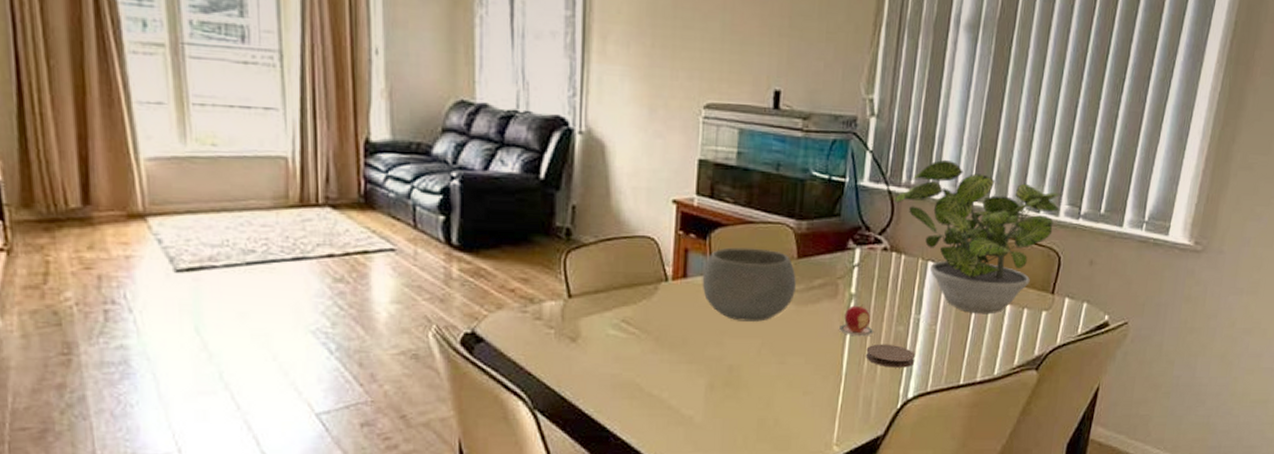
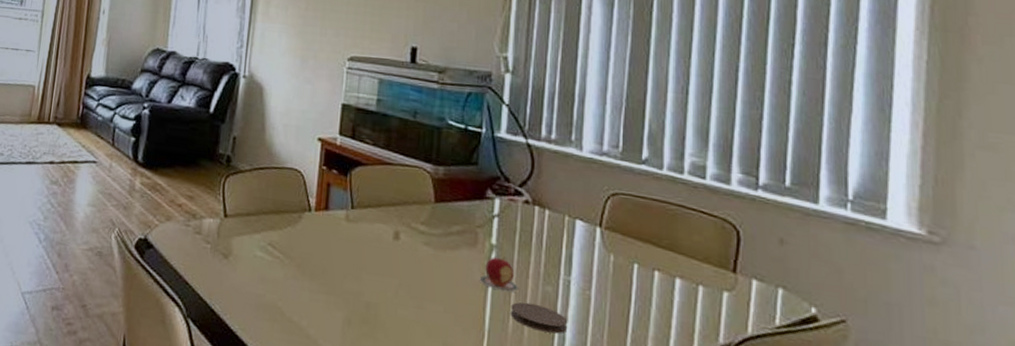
bowl: present [702,247,796,322] -> none [342,185,434,262]
potted plant: present [894,159,1063,315] -> none [534,116,733,287]

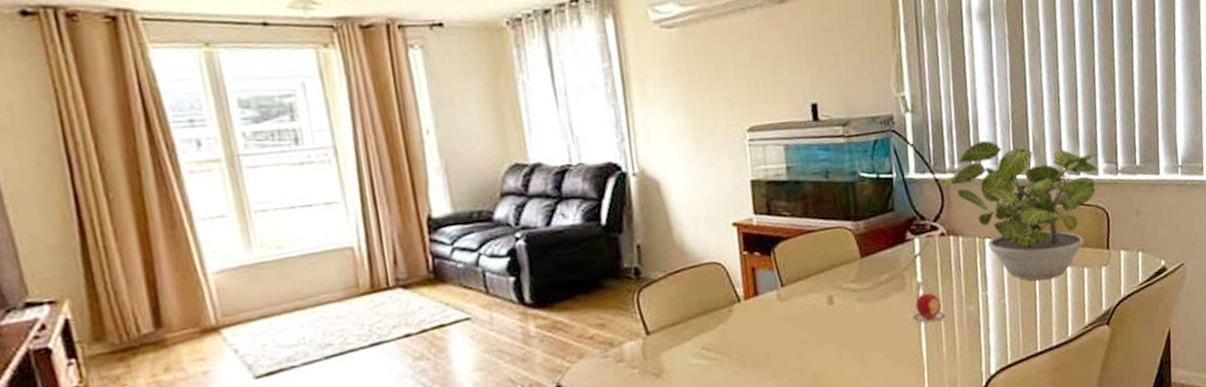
coaster: present [510,302,568,334] -> none [942,324,991,348]
potted plant: none [534,116,733,287] -> present [941,140,1098,281]

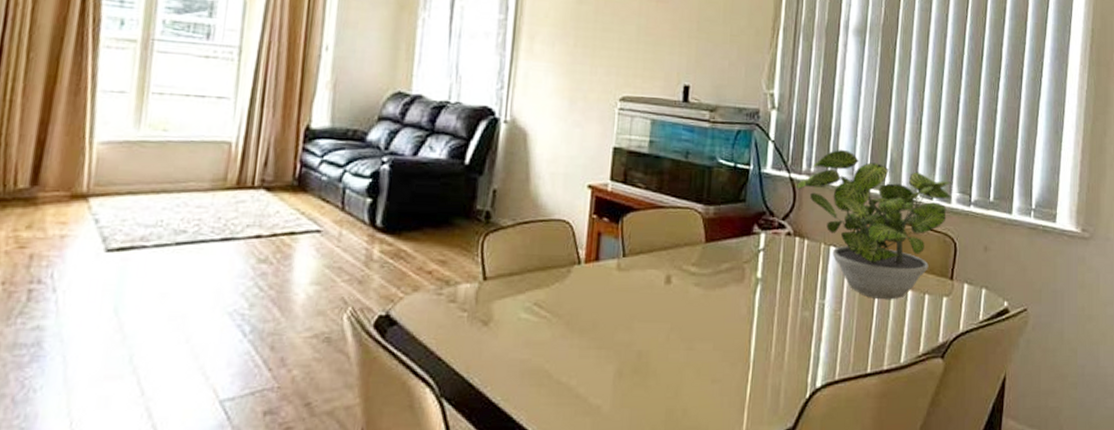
apple: present [912,291,947,323] -> none [745,289,781,322]

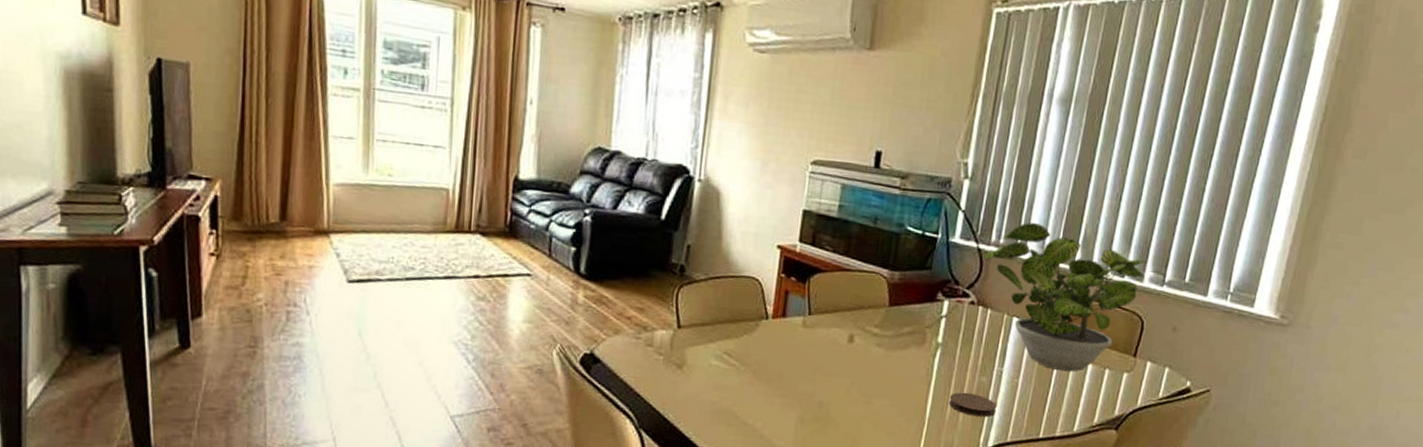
coaster: none [773,329,822,355] -> present [949,392,997,417]

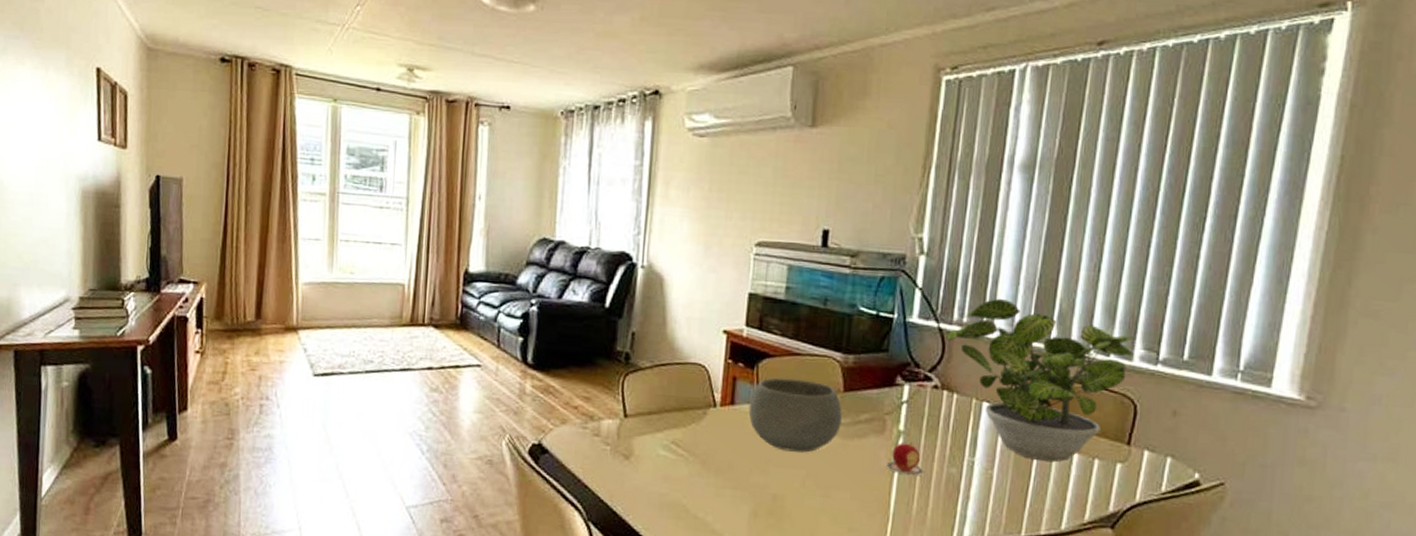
bowl: none [799,292,887,363] -> present [748,377,842,453]
apple: none [924,353,958,385] -> present [885,442,924,476]
coaster: present [949,392,997,417] -> none [915,484,970,513]

